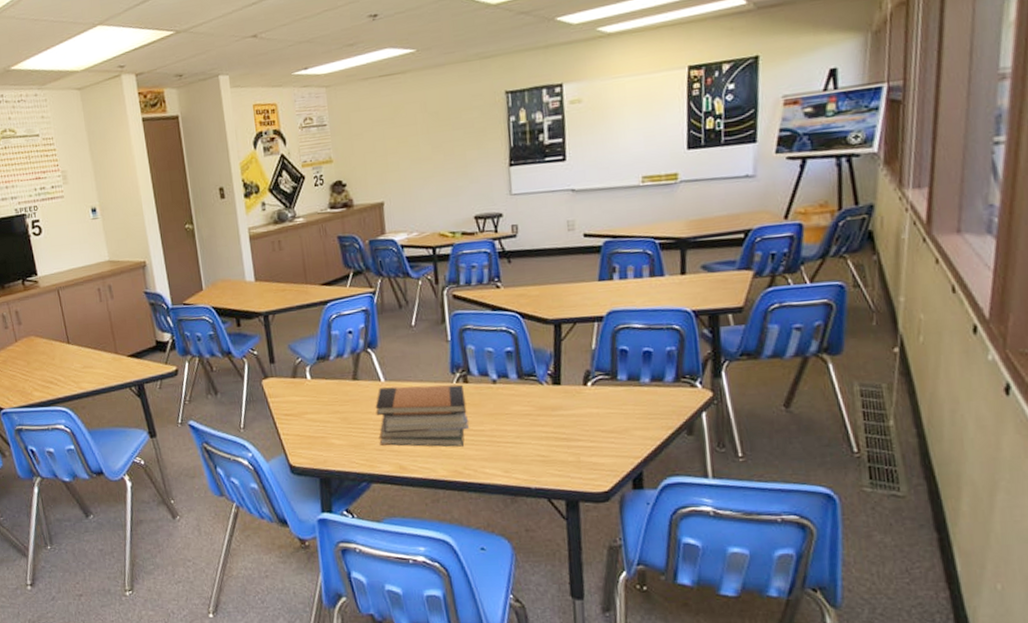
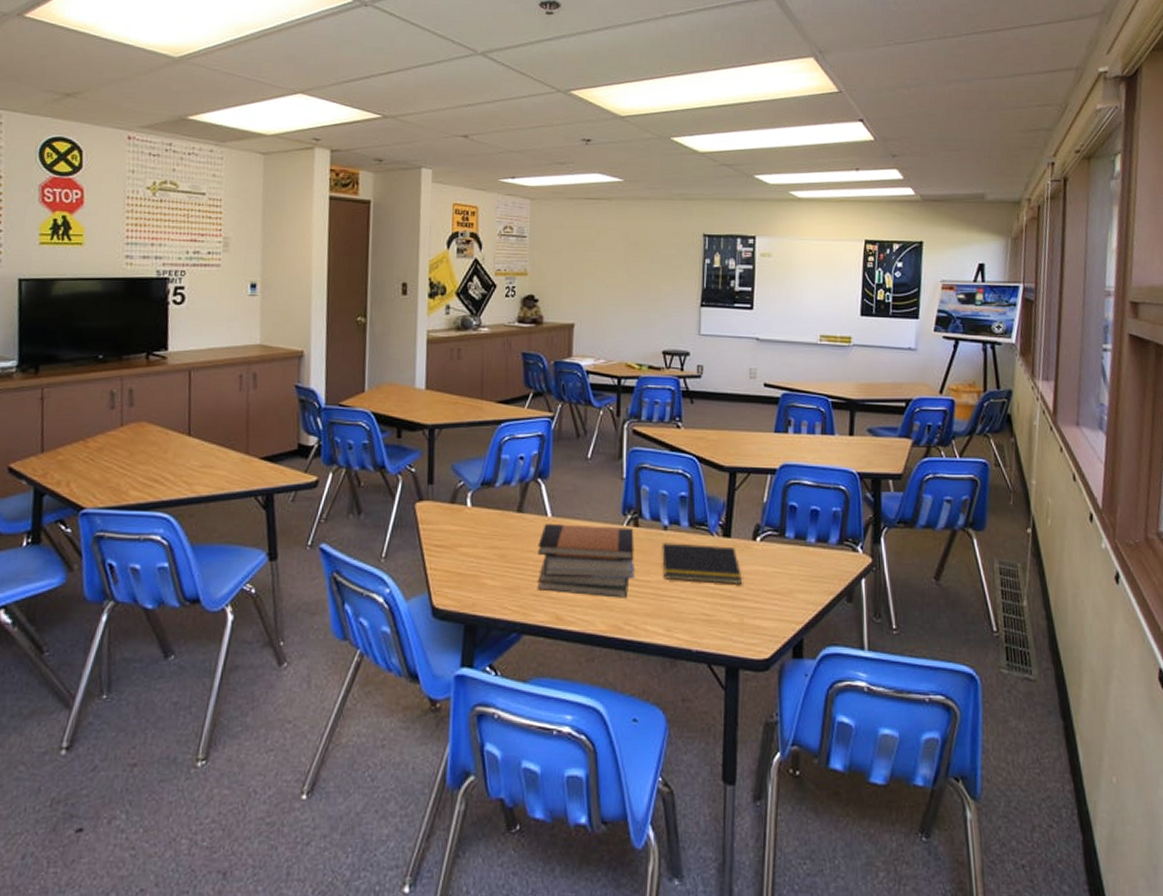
notepad: none [491,393,575,428] -> present [660,543,742,584]

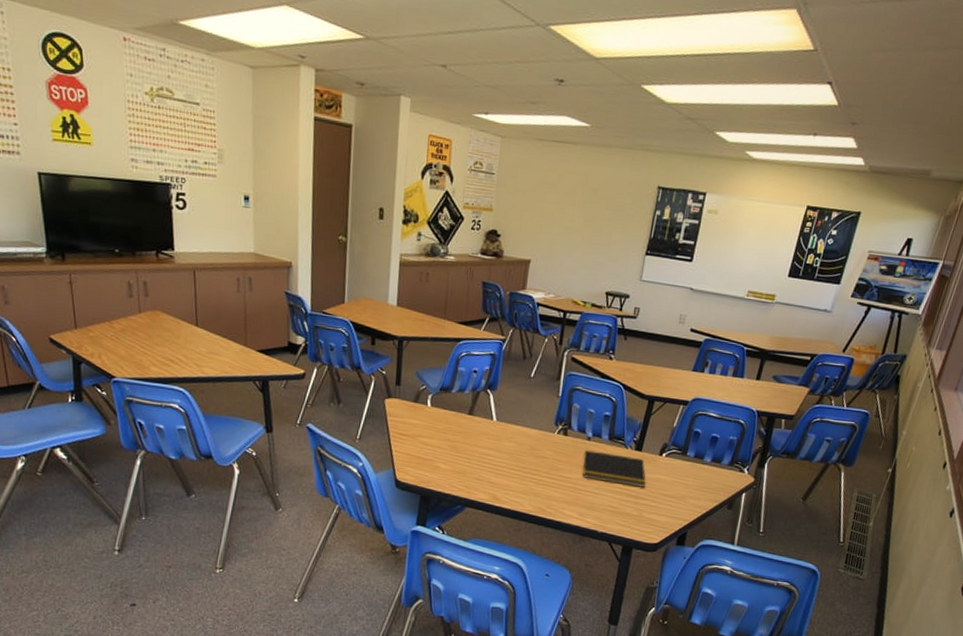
book stack: present [537,524,636,598] -> none [480,426,563,489]

